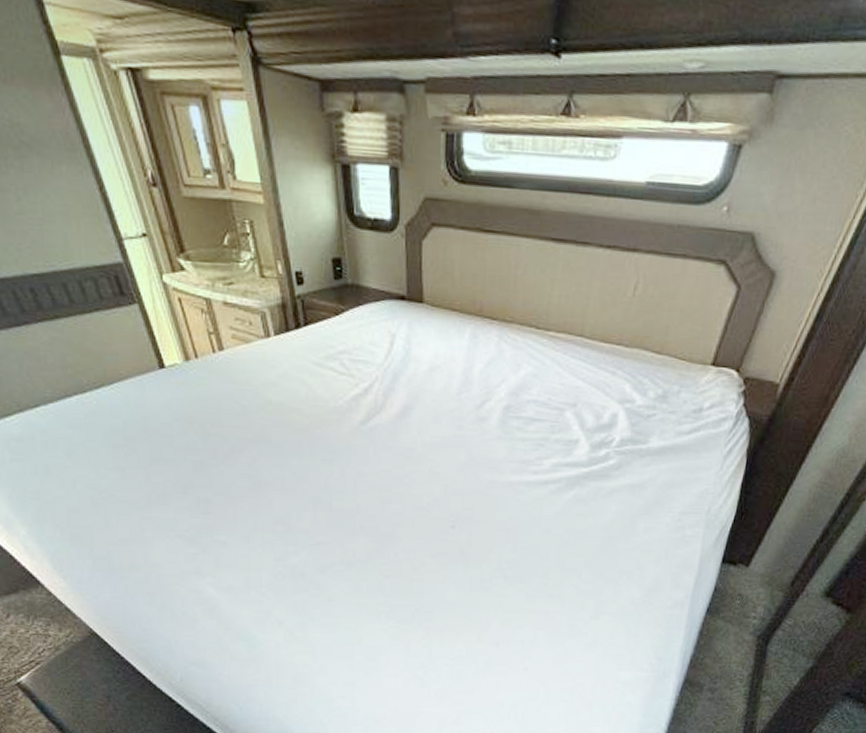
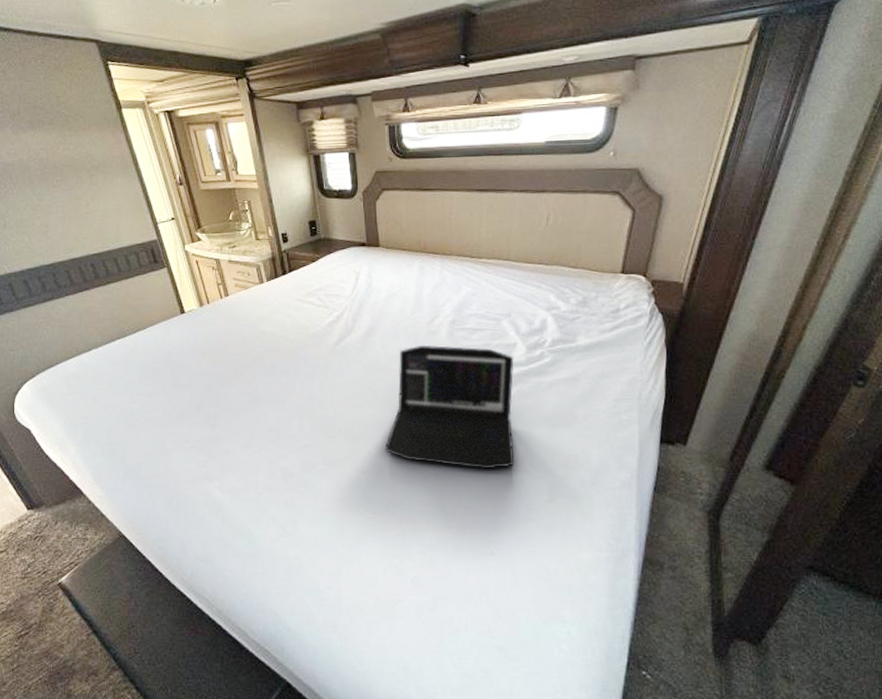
laptop: none [415,433,575,581] -> present [385,344,515,470]

